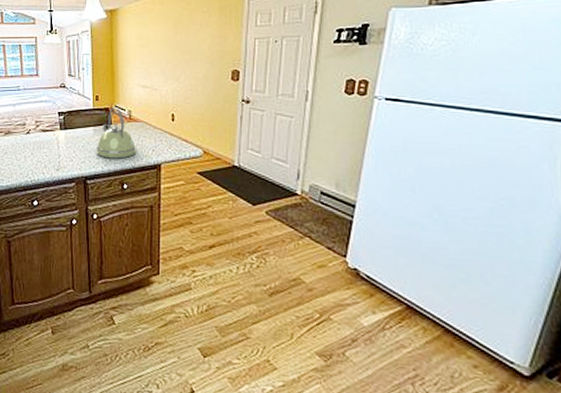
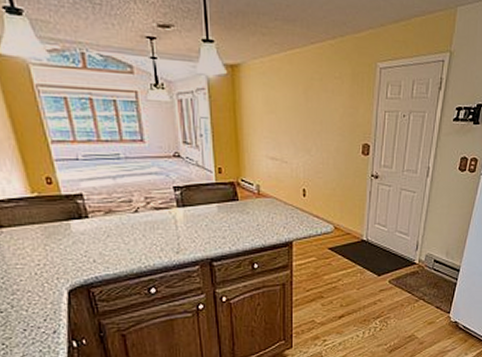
kettle: present [95,107,137,159] -> none [221,181,267,238]

